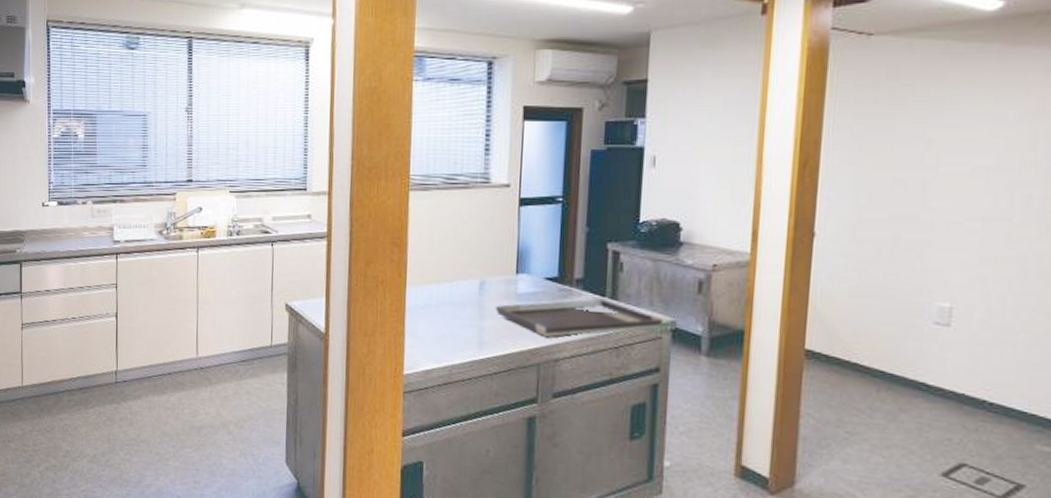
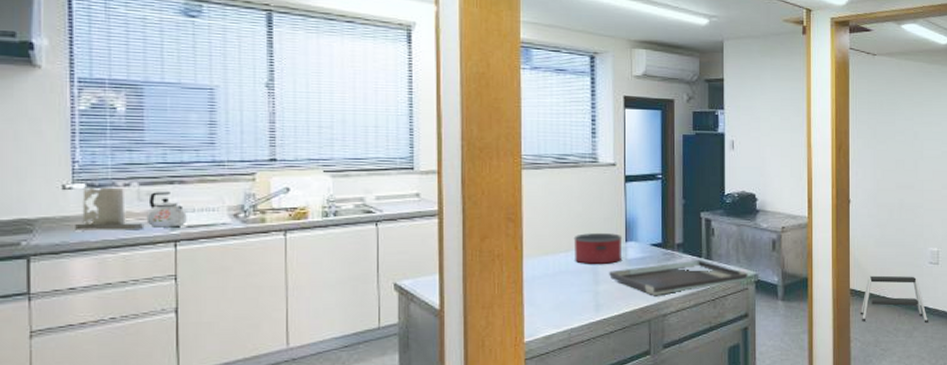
paper towel roll: none [50,204,96,243] -> present [75,187,145,231]
kettle: none [97,209,125,242] -> present [146,192,187,228]
cooking pot: none [459,262,513,298] -> present [573,233,623,264]
step stool: none [816,334,925,406] -> present [859,275,928,324]

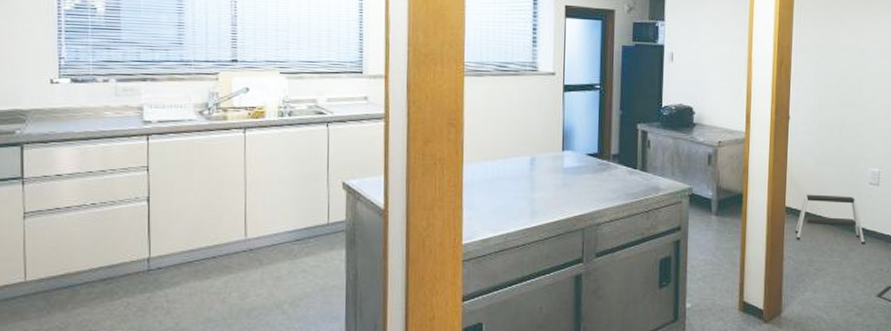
paper towel roll: present [75,187,145,231] -> none [61,81,121,124]
kettle: present [146,192,187,228] -> none [123,88,158,122]
cooking pot: present [573,233,623,264] -> none [512,141,560,172]
tray: present [609,261,748,296] -> none [545,172,682,206]

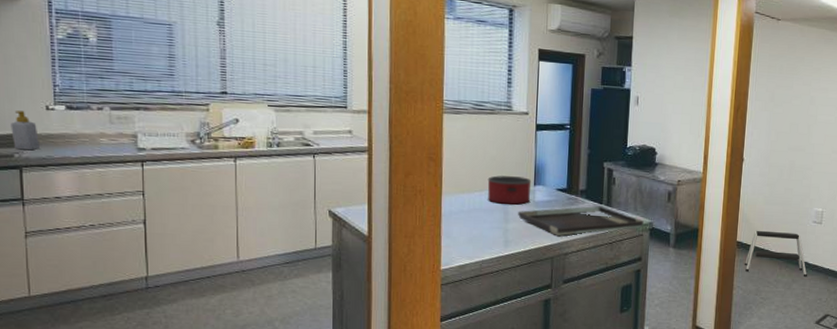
soap bottle: none [13,84,42,126] -> present [10,110,39,151]
cooking pot: none [512,141,560,172] -> present [487,175,532,205]
tray: none [545,172,682,206] -> present [518,206,644,237]

